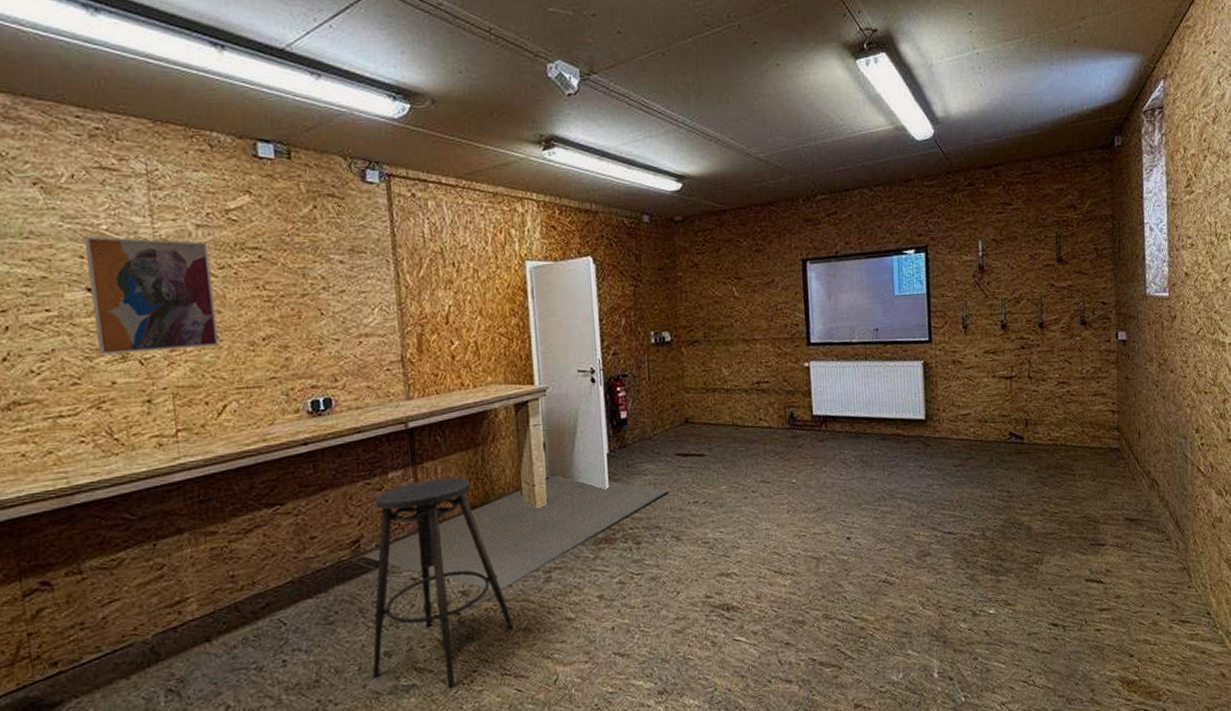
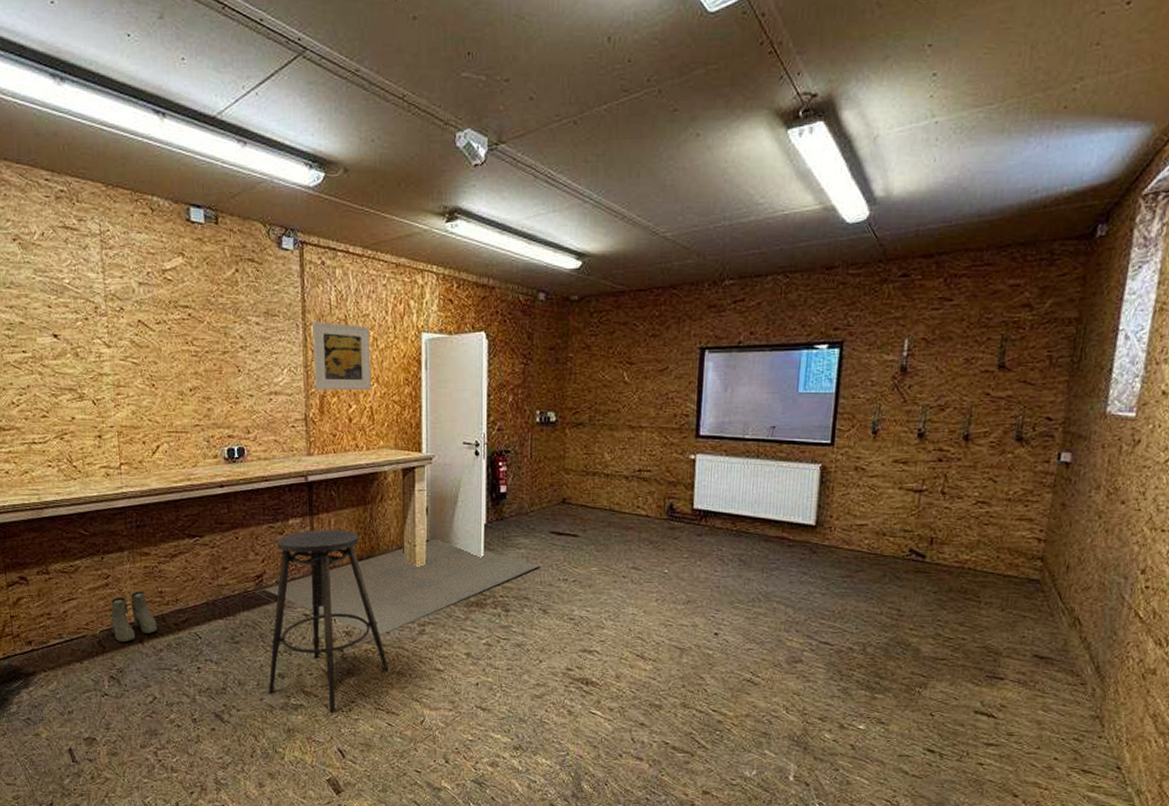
wall art: present [84,236,219,355] -> none [51,288,155,394]
boots: none [166,579,230,645] -> present [110,591,158,643]
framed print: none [405,256,475,329] -> present [313,322,371,391]

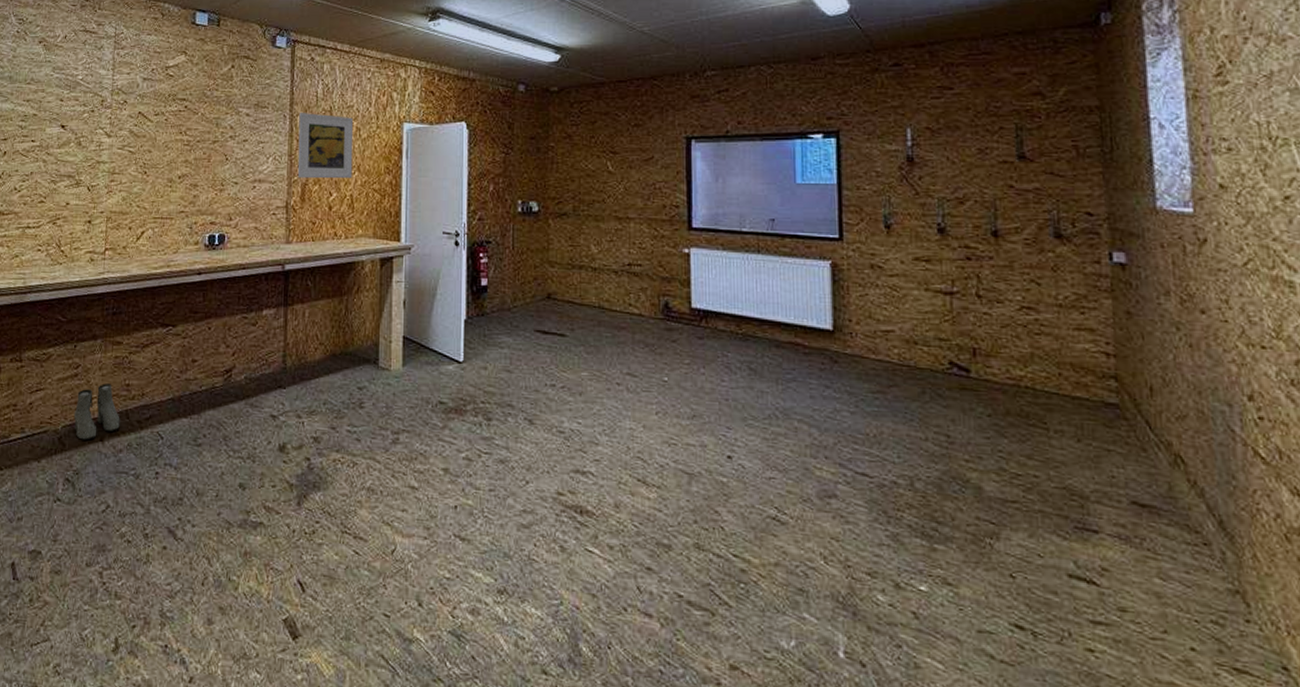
rug: present [255,539,540,645] -> none [222,334,525,453]
stool: present [268,529,389,713] -> none [227,320,358,535]

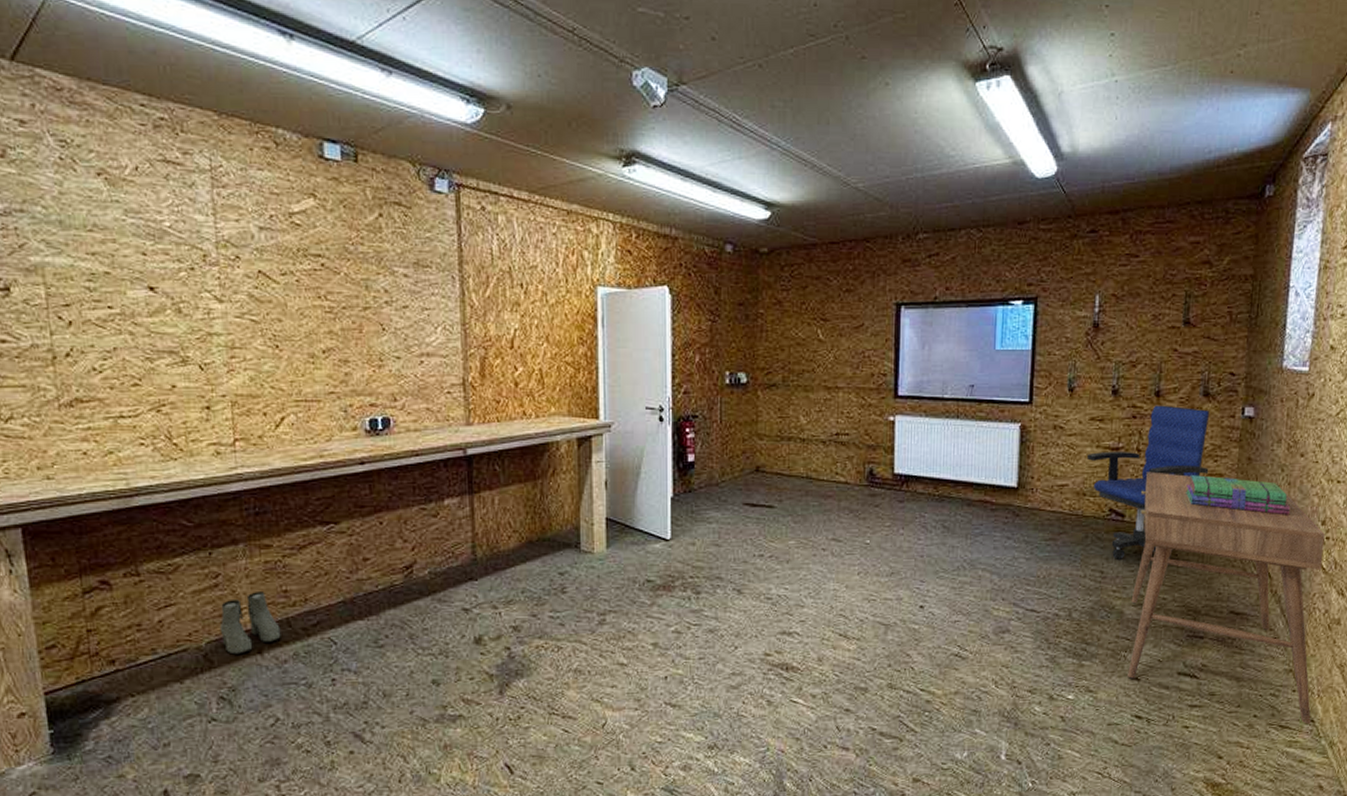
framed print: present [297,113,354,179] -> none [471,274,540,351]
office chair: none [915,246,1075,423] -> present [1087,405,1209,559]
desk: none [988,321,1284,673] -> present [1128,471,1325,724]
stack of books: none [1047,328,1199,385] -> present [1186,475,1291,515]

